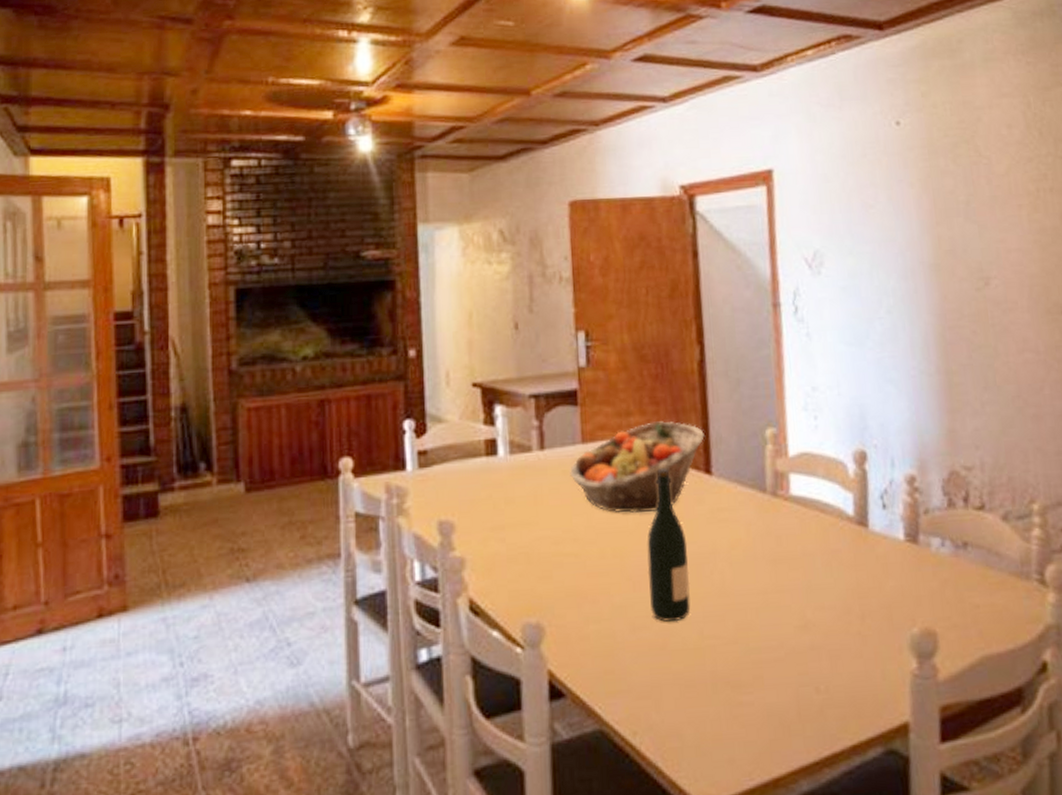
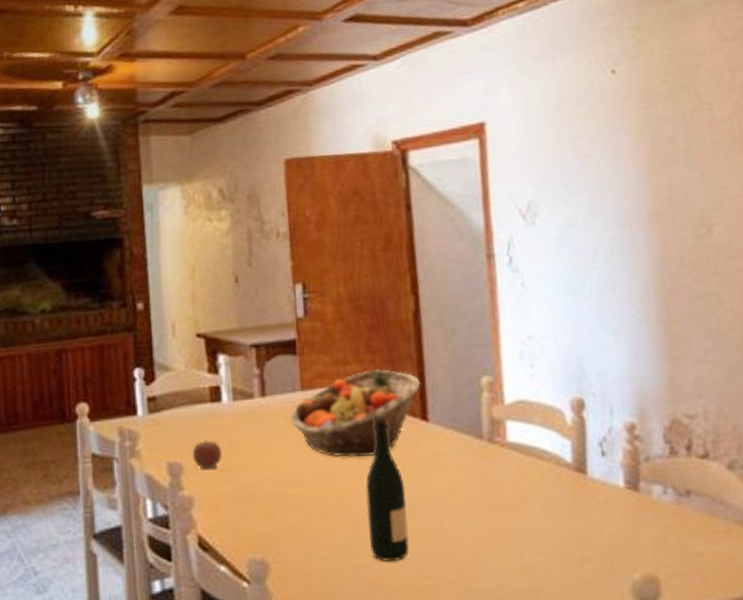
apple: none [465,496,497,528] -> present [192,440,223,469]

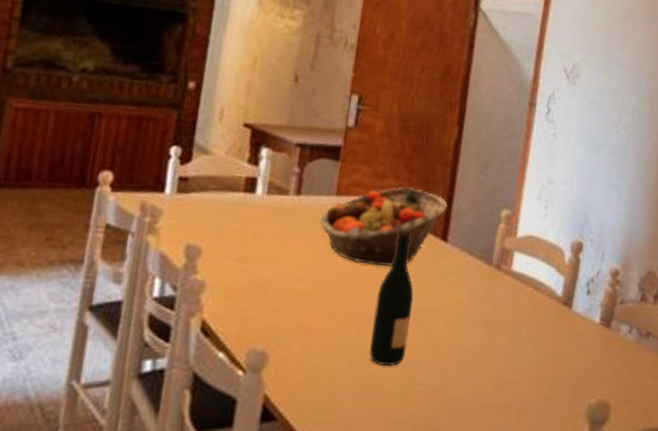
apple: present [192,440,223,469] -> none [213,228,246,257]

